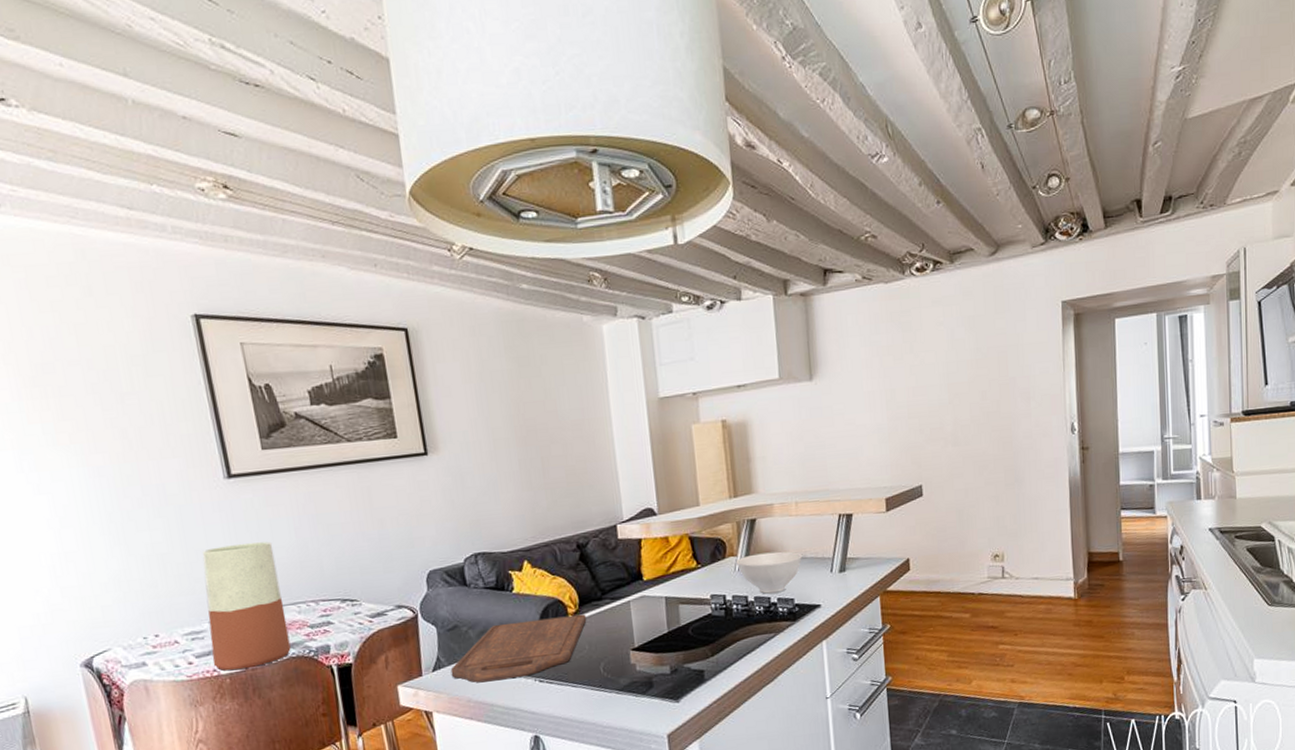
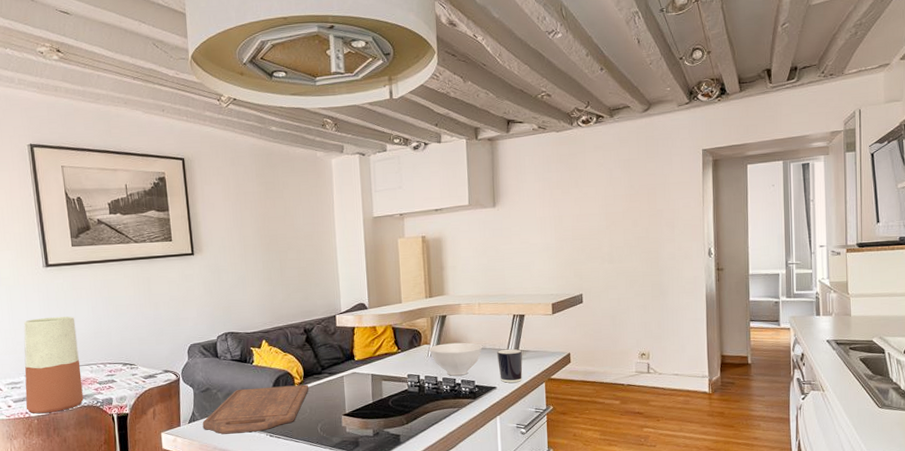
mug: none [819,556,852,599] -> present [496,348,523,383]

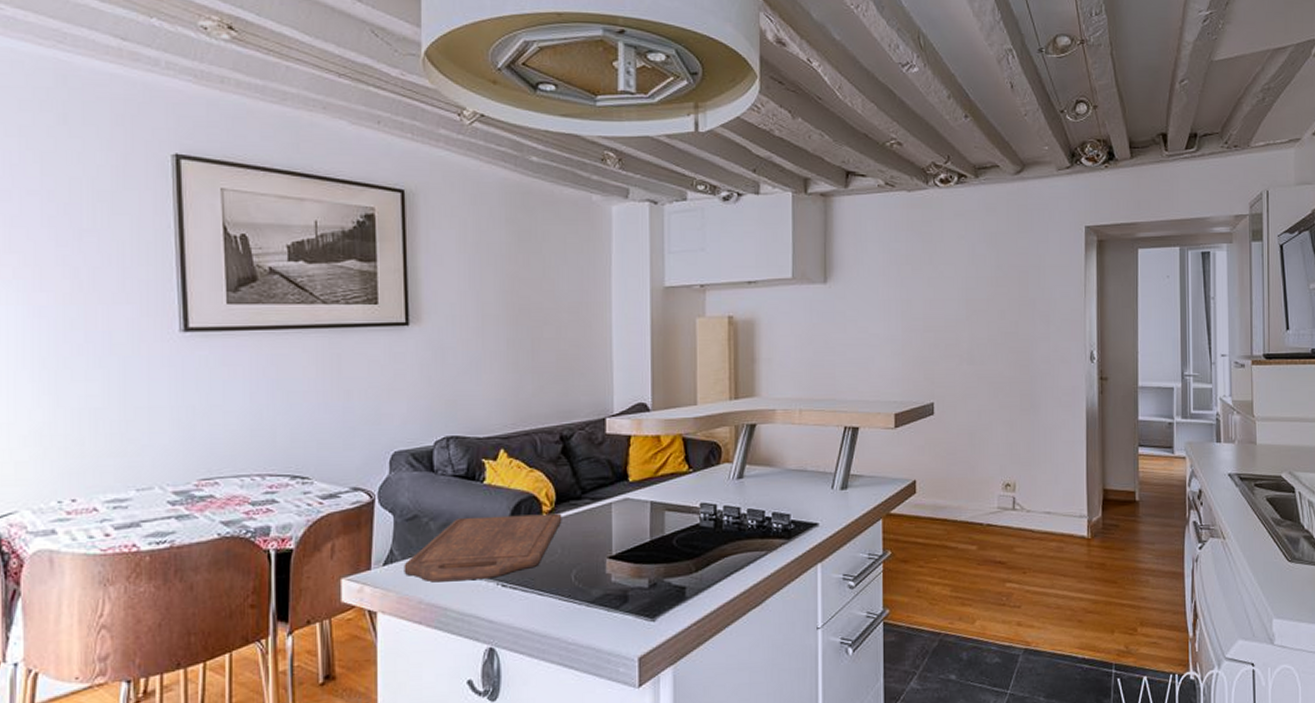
vase: present [23,316,84,414] -> none [133,405,226,548]
bowl: present [429,342,482,376] -> none [731,461,802,507]
mug: present [496,348,523,383] -> none [820,472,855,518]

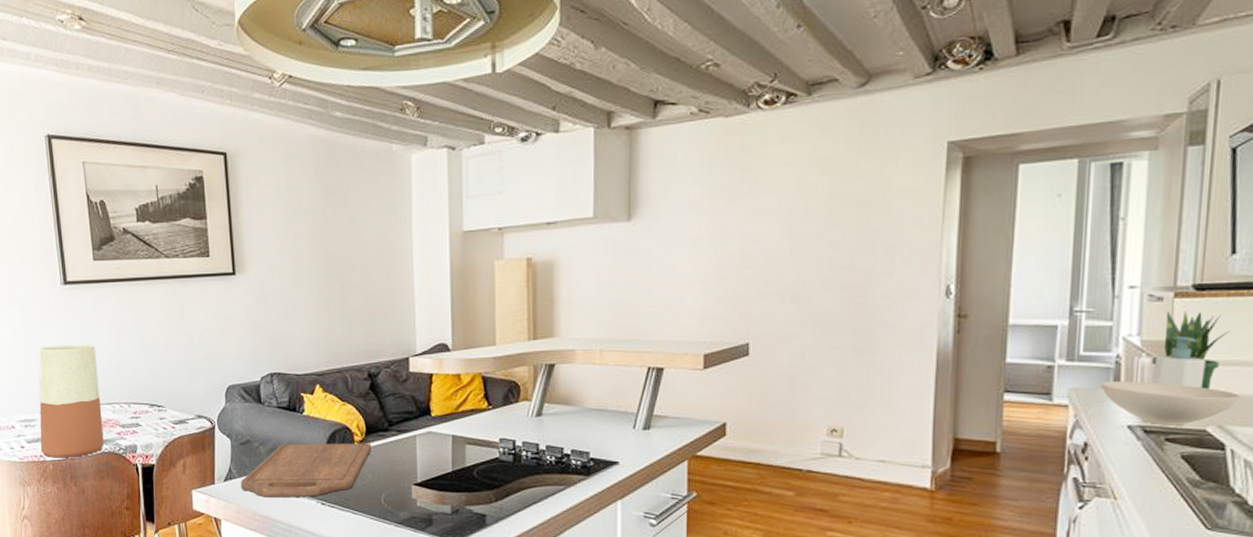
vase: none [133,405,226,548] -> present [38,345,104,458]
bowl: none [1207,435,1301,473] -> present [1100,381,1240,426]
planter: none [1241,376,1291,442] -> present [1151,311,1231,390]
soap bottle: none [1242,397,1277,441] -> present [1152,336,1206,388]

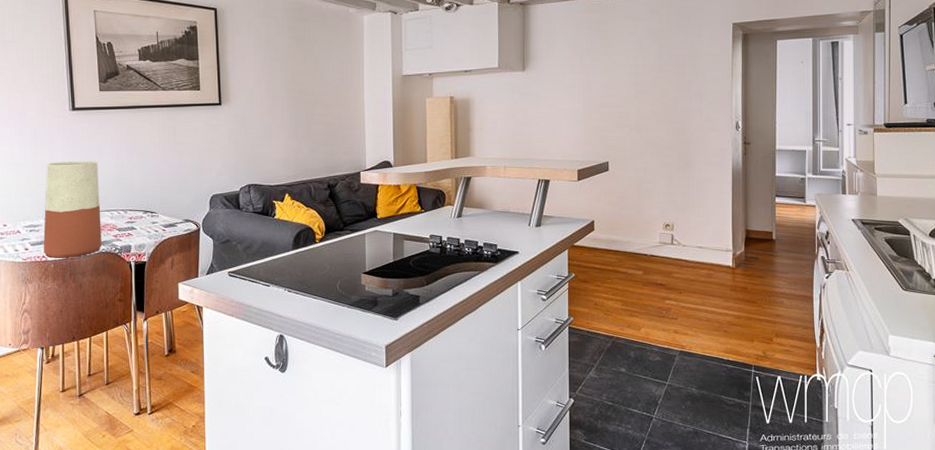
cutting board: present [240,443,372,498] -> none [220,240,330,287]
bowl: present [1100,381,1240,426] -> none [834,189,916,219]
planter: present [1151,311,1231,390] -> none [863,141,908,194]
soap bottle: present [1152,336,1206,388] -> none [864,158,895,193]

